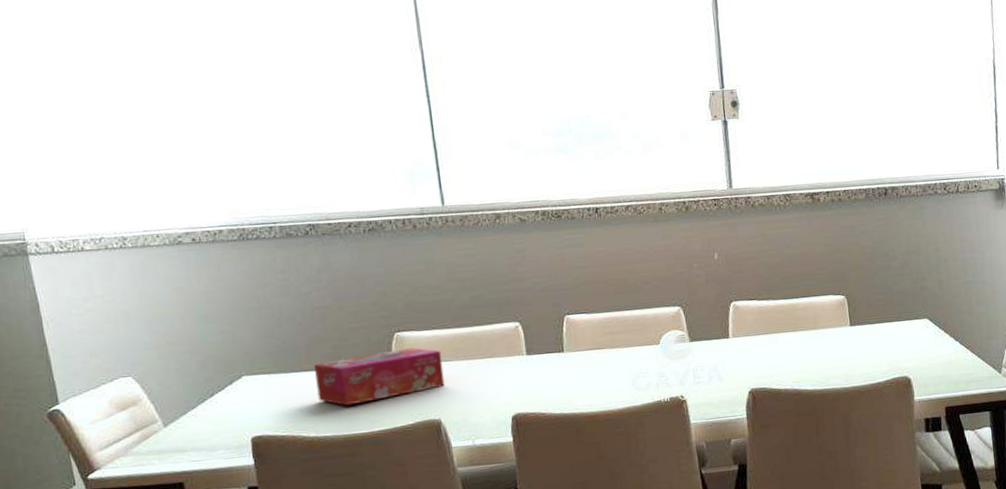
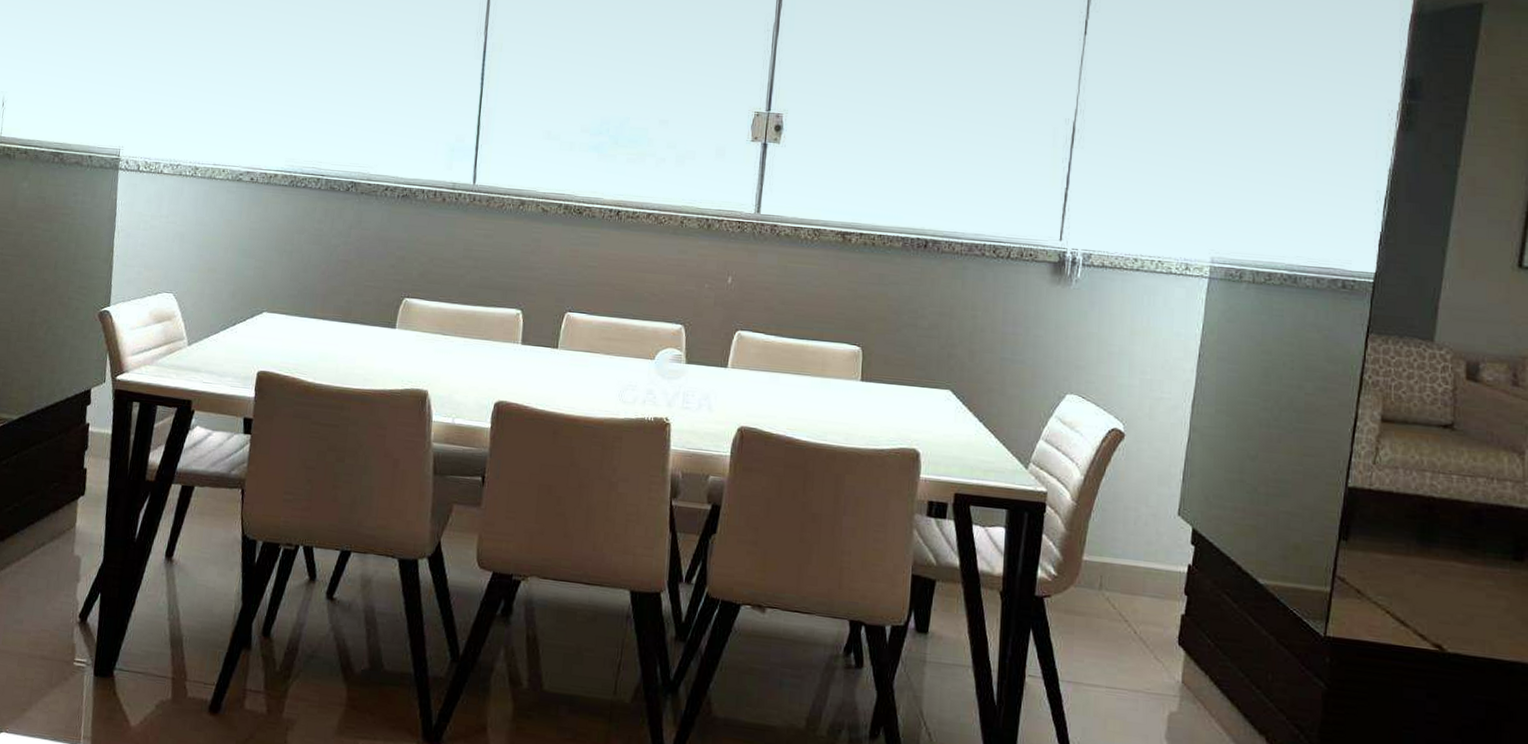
tissue box: present [314,348,445,406] -> none [323,313,442,360]

